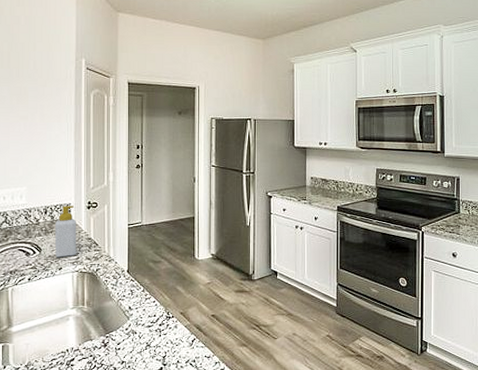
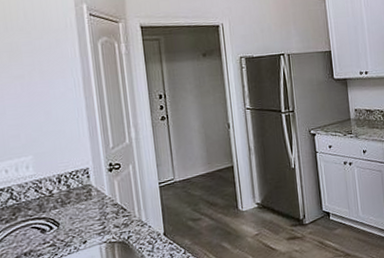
soap bottle: present [55,206,77,258] -> none [72,170,103,230]

